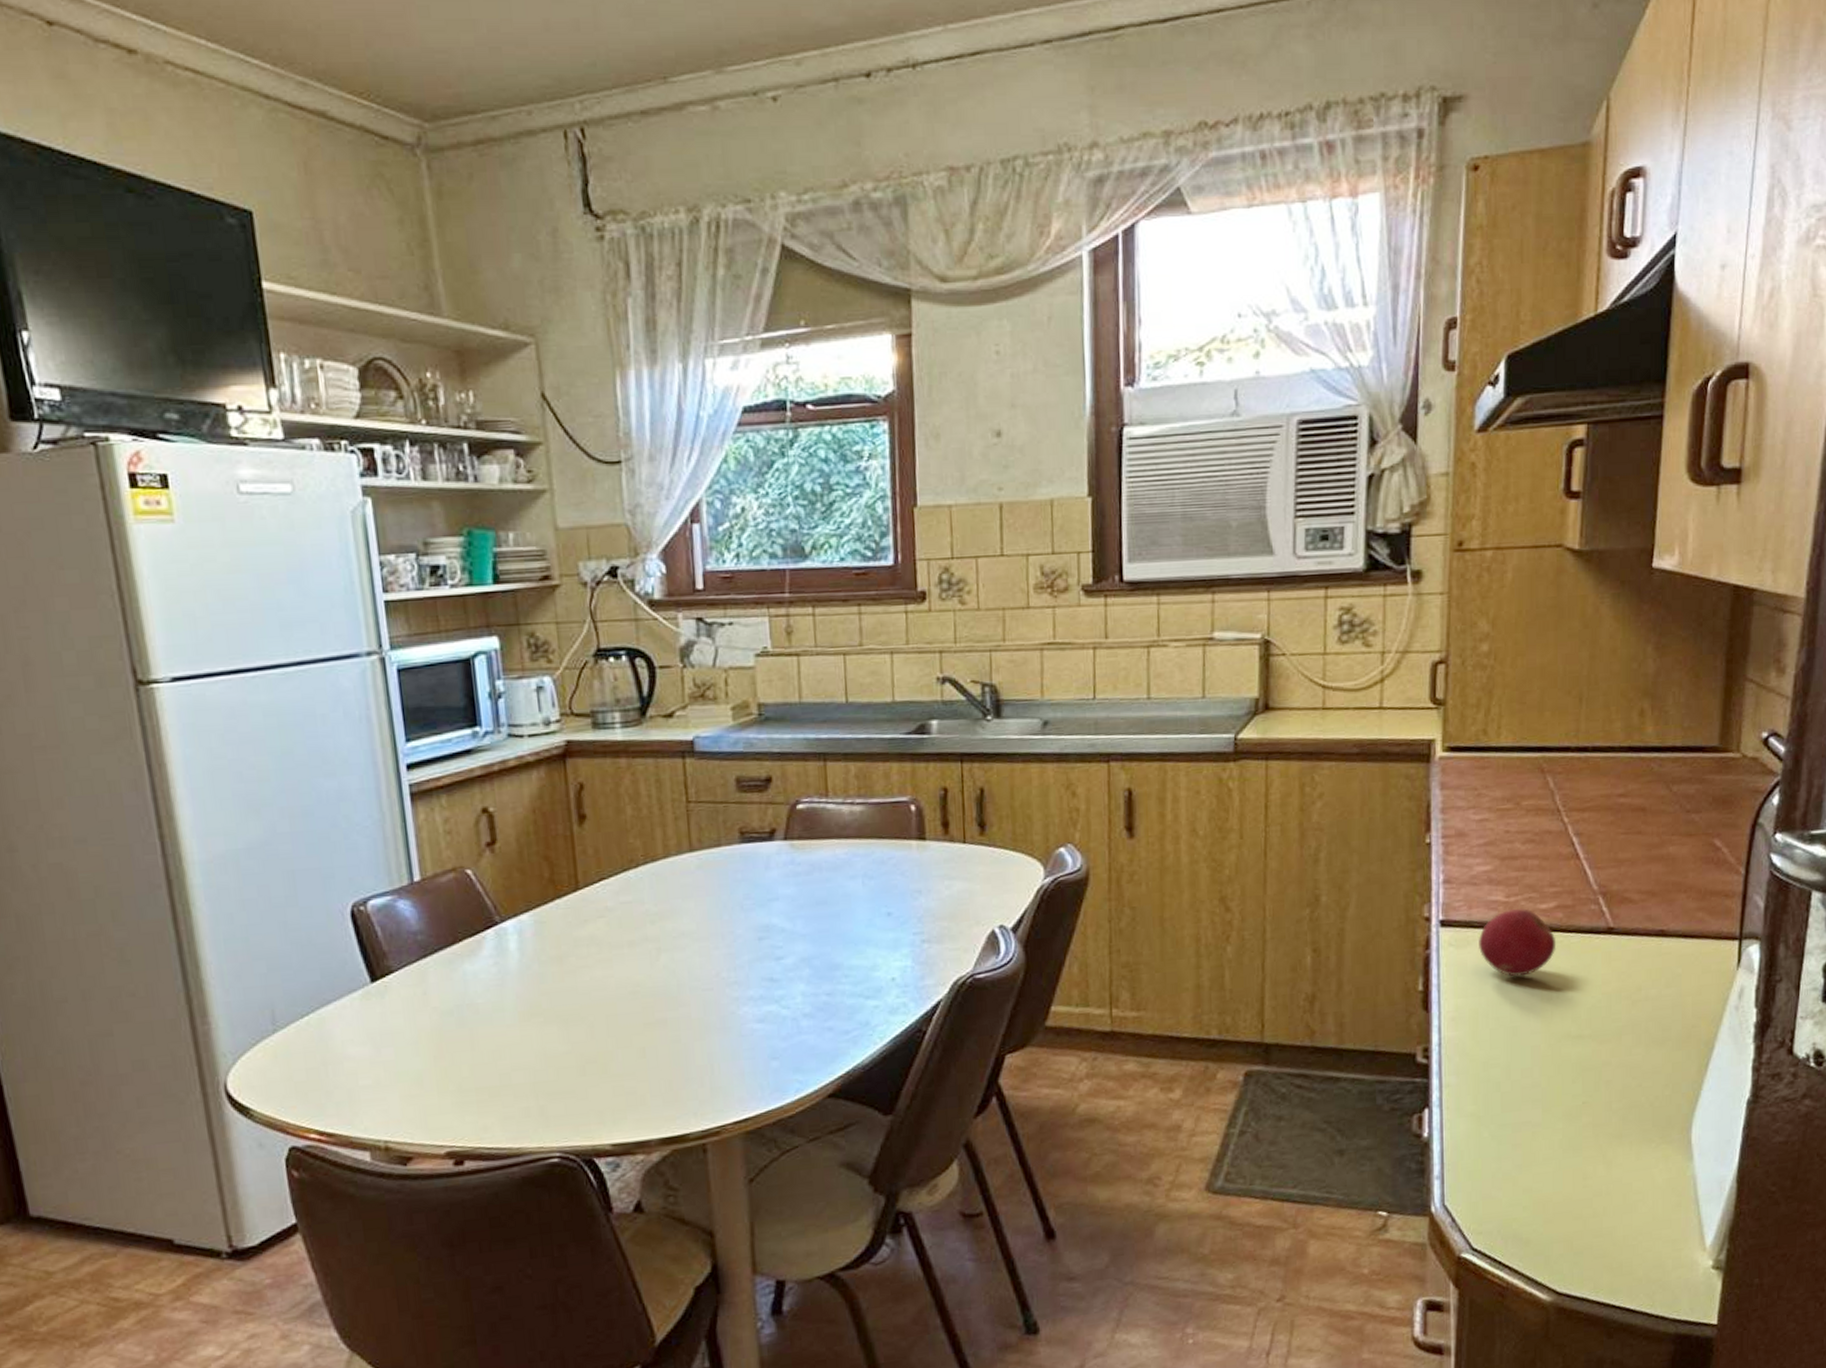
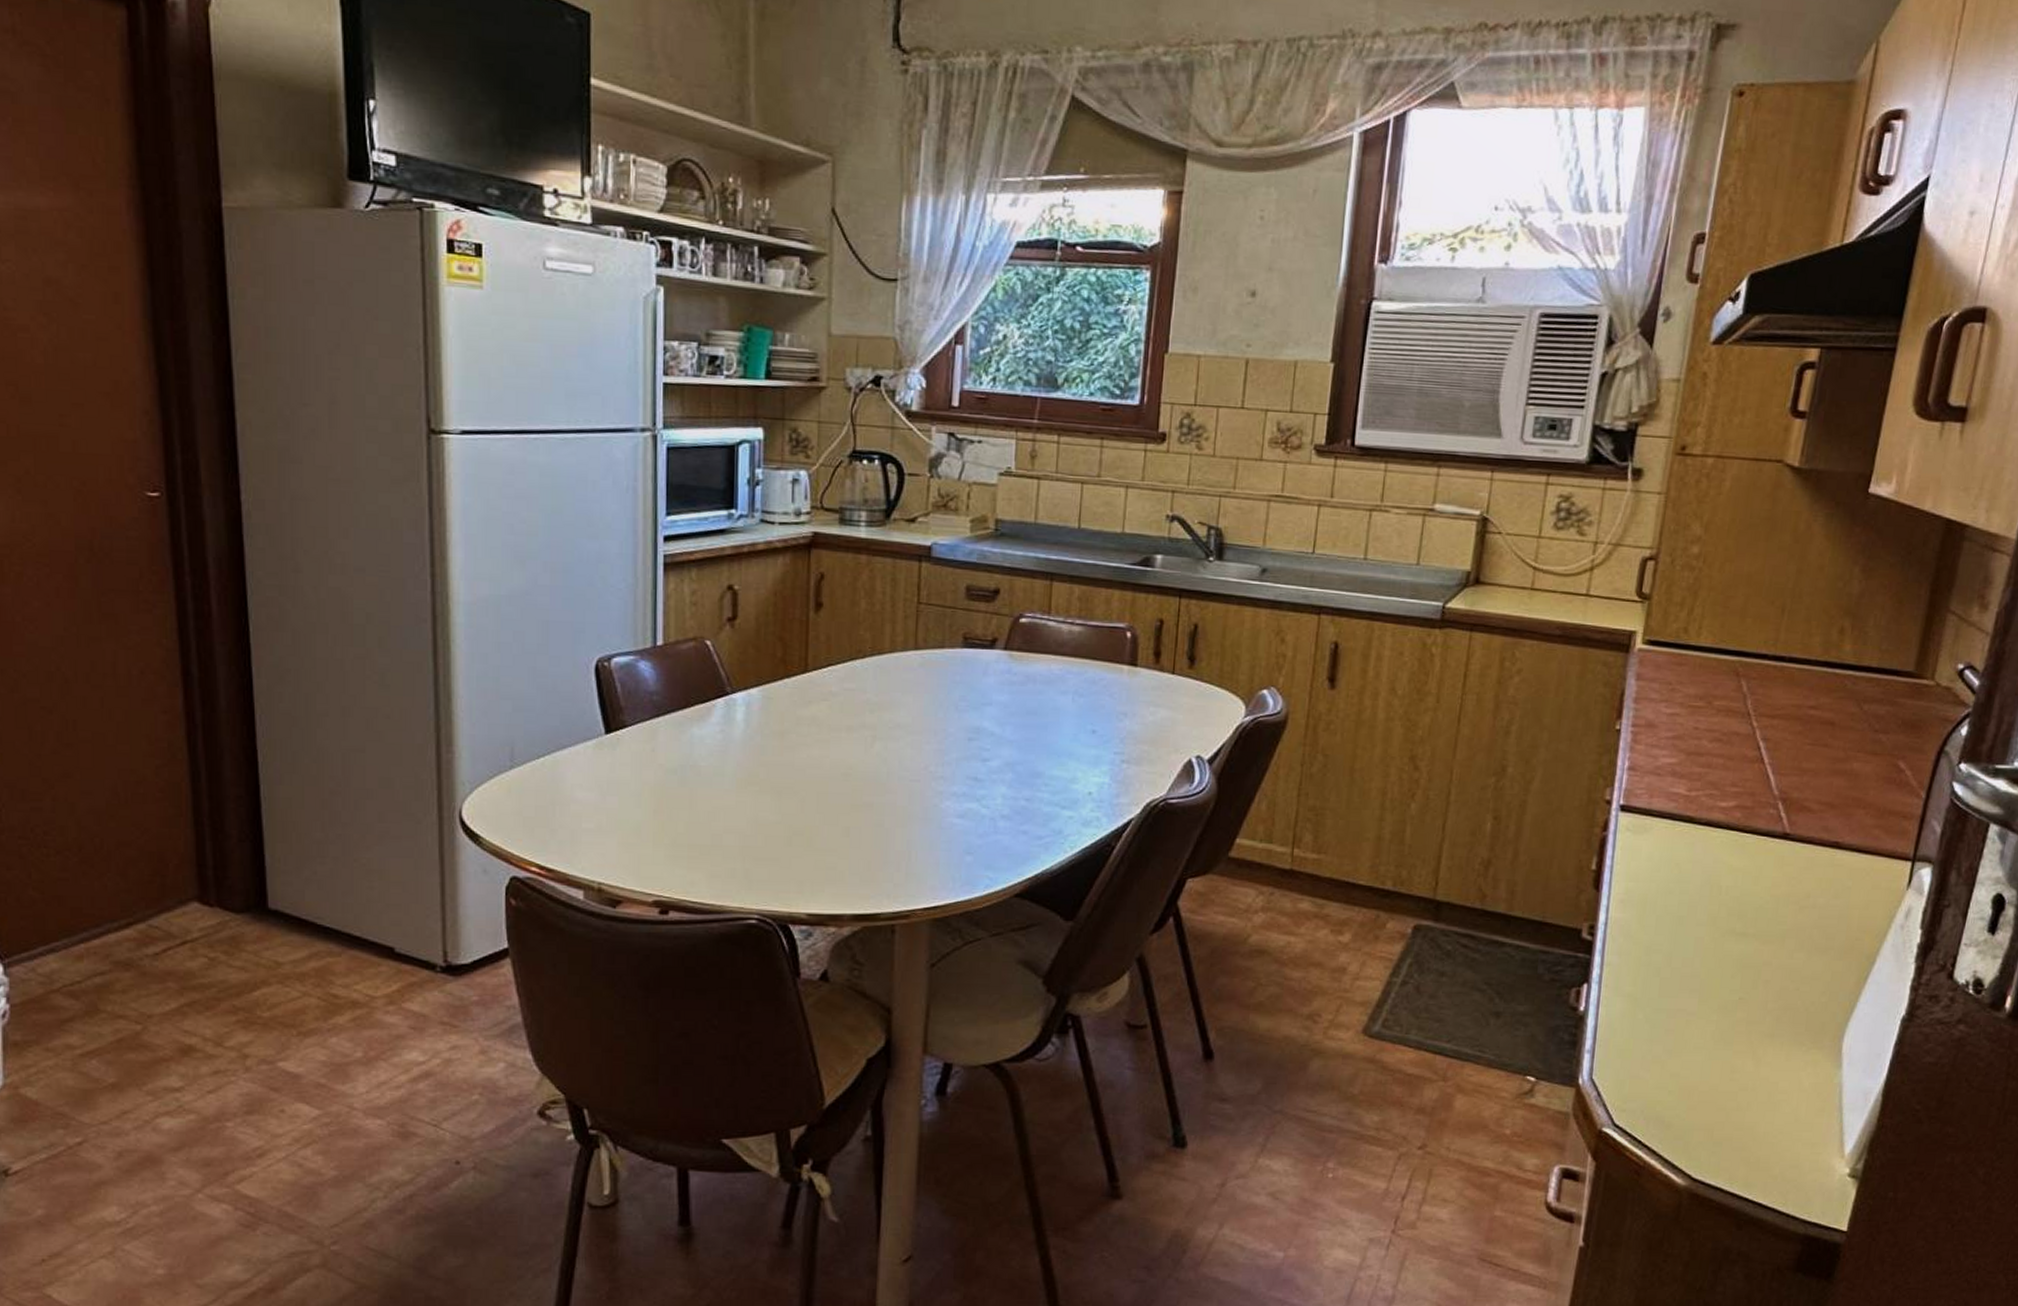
apple: present [1477,908,1557,977] -> none [1655,802,1732,869]

